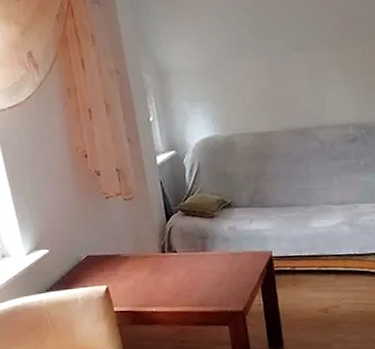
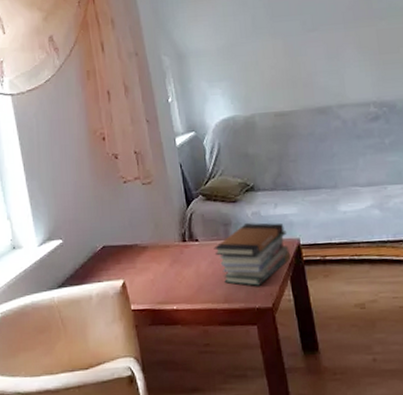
book stack: none [191,236,263,292] -> present [213,222,291,286]

